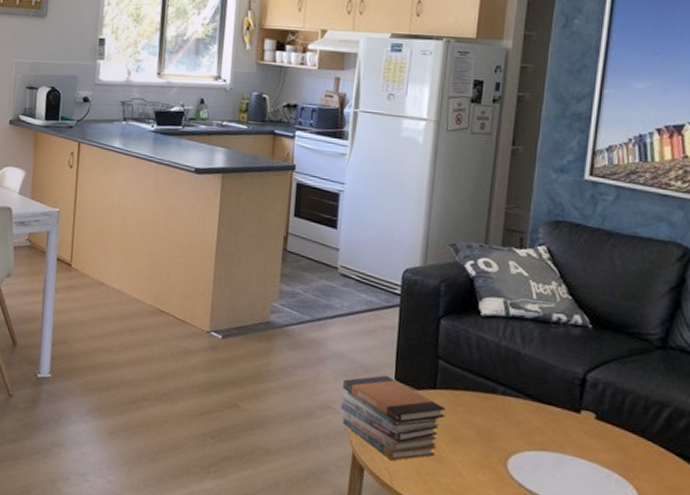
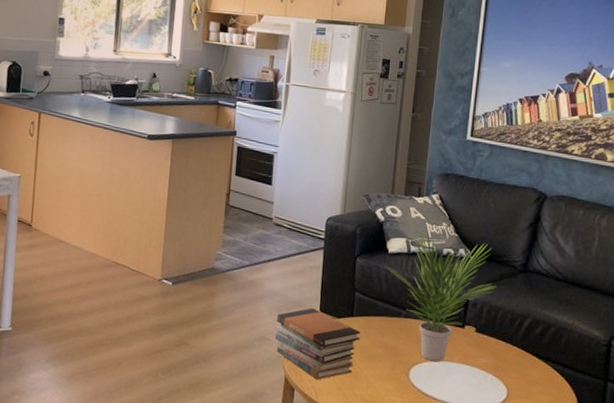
potted plant: none [473,290,625,452] -> present [383,231,497,362]

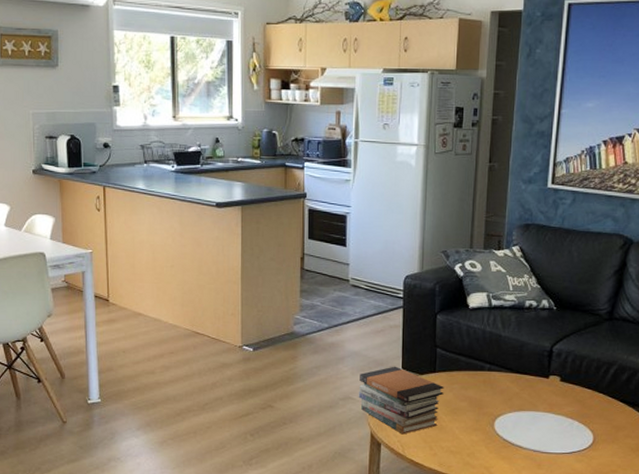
potted plant: present [383,231,497,362] -> none [464,284,582,412]

